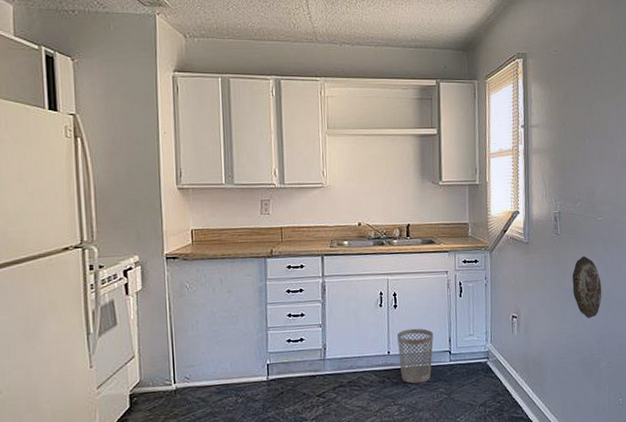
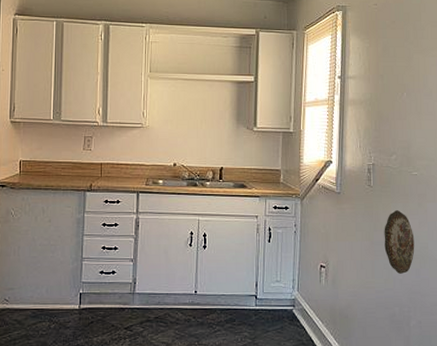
wastebasket: present [397,328,434,384] -> none [205,270,241,325]

